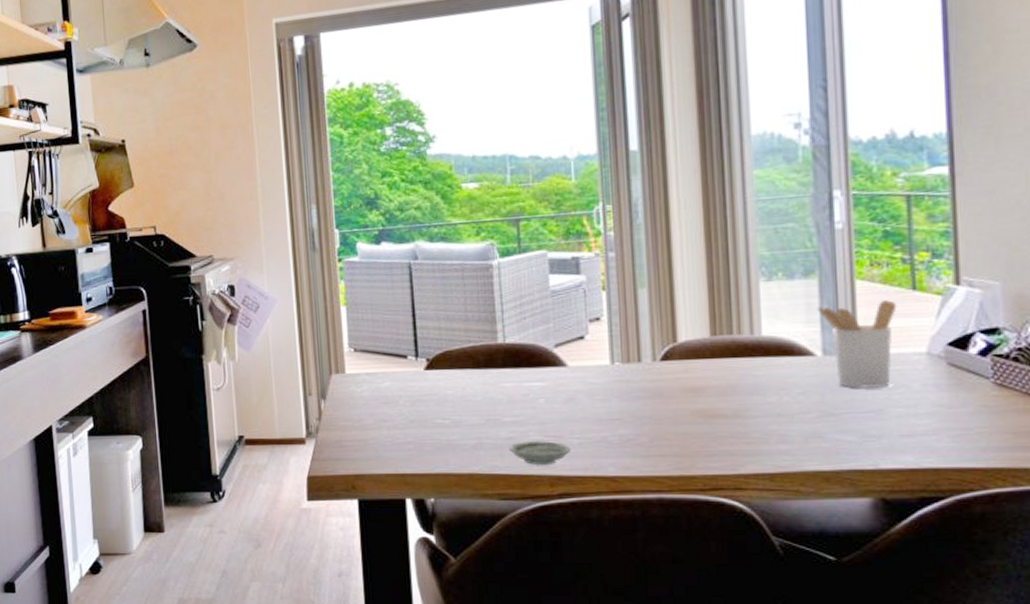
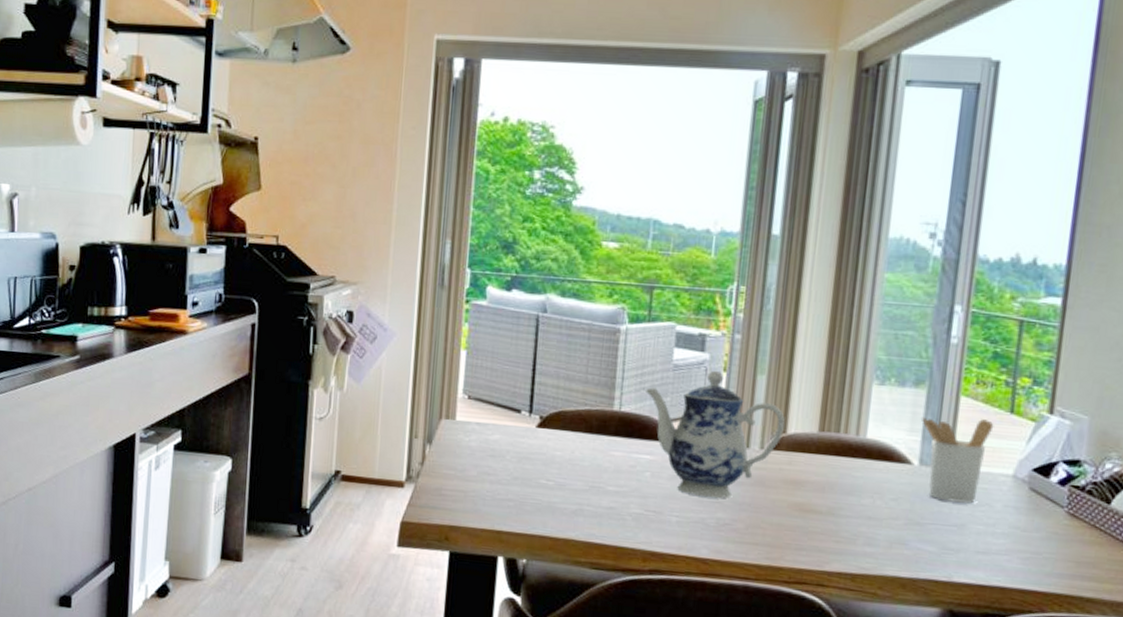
saucer: present [509,440,570,466] -> none [608,513,668,539]
teapot: none [526,290,675,416] -> present [644,370,786,499]

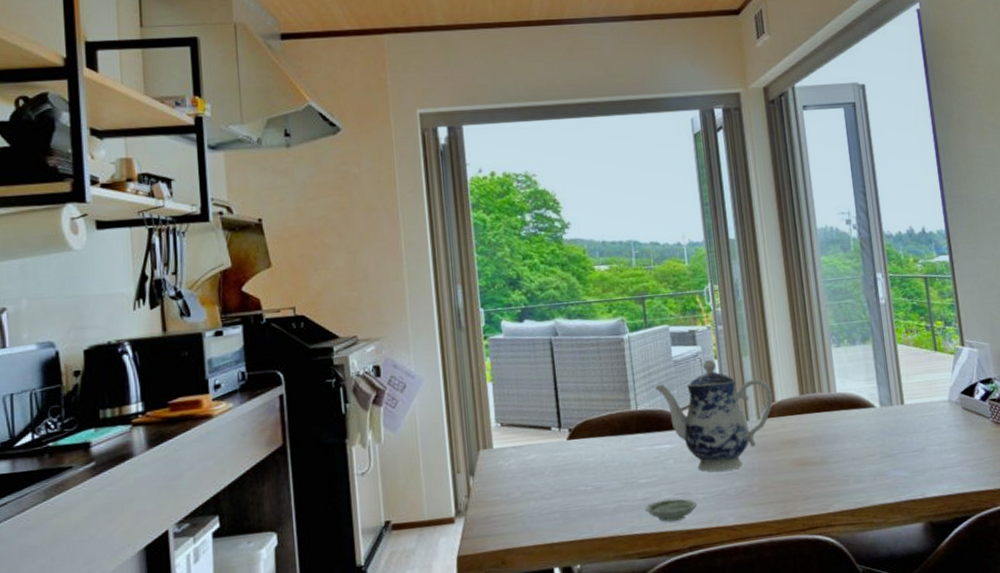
saucer: none [608,513,668,539] -> present [645,498,697,523]
utensil holder: present [922,417,994,504] -> none [874,359,927,432]

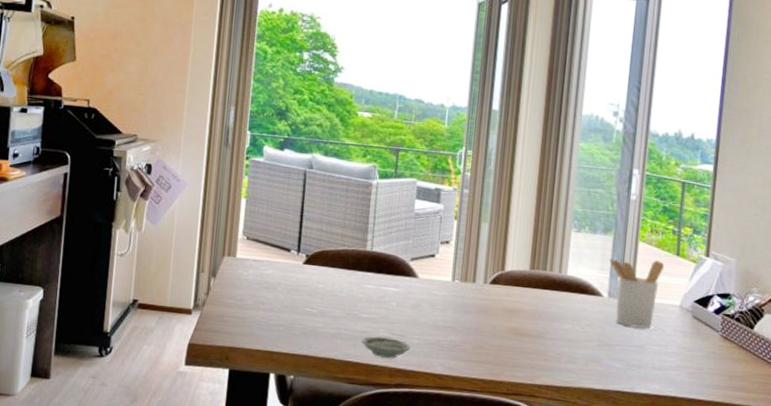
teapot: present [654,359,773,472] -> none [392,218,504,324]
utensil holder: none [874,359,927,432] -> present [610,258,665,329]

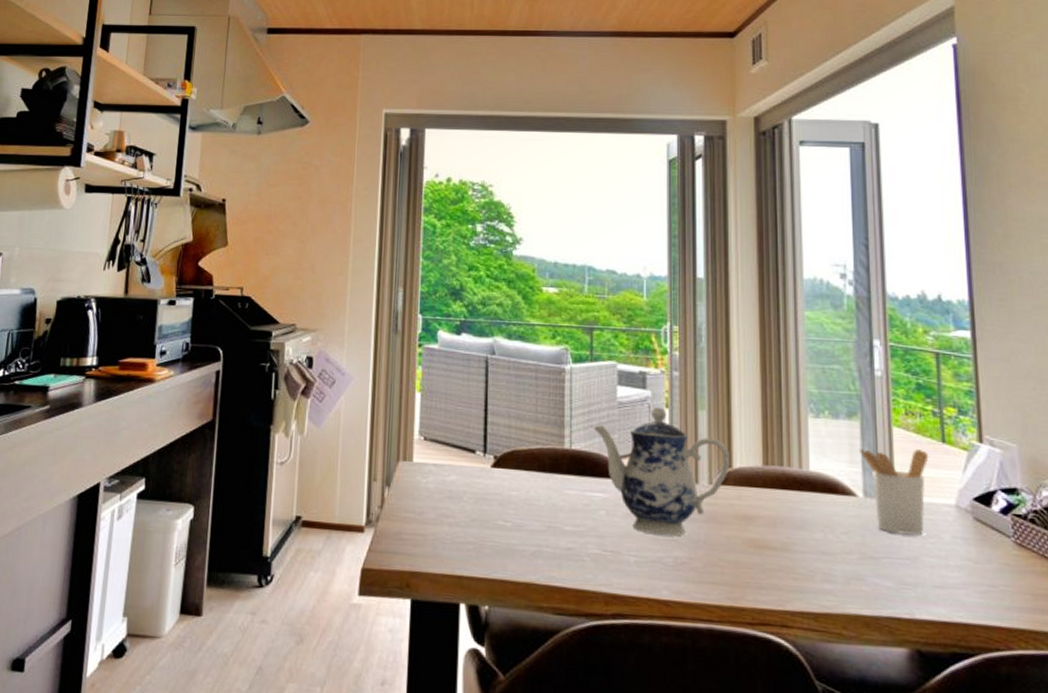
saucer: present [362,336,410,358] -> none [568,553,626,581]
teapot: none [392,218,504,324] -> present [593,406,730,536]

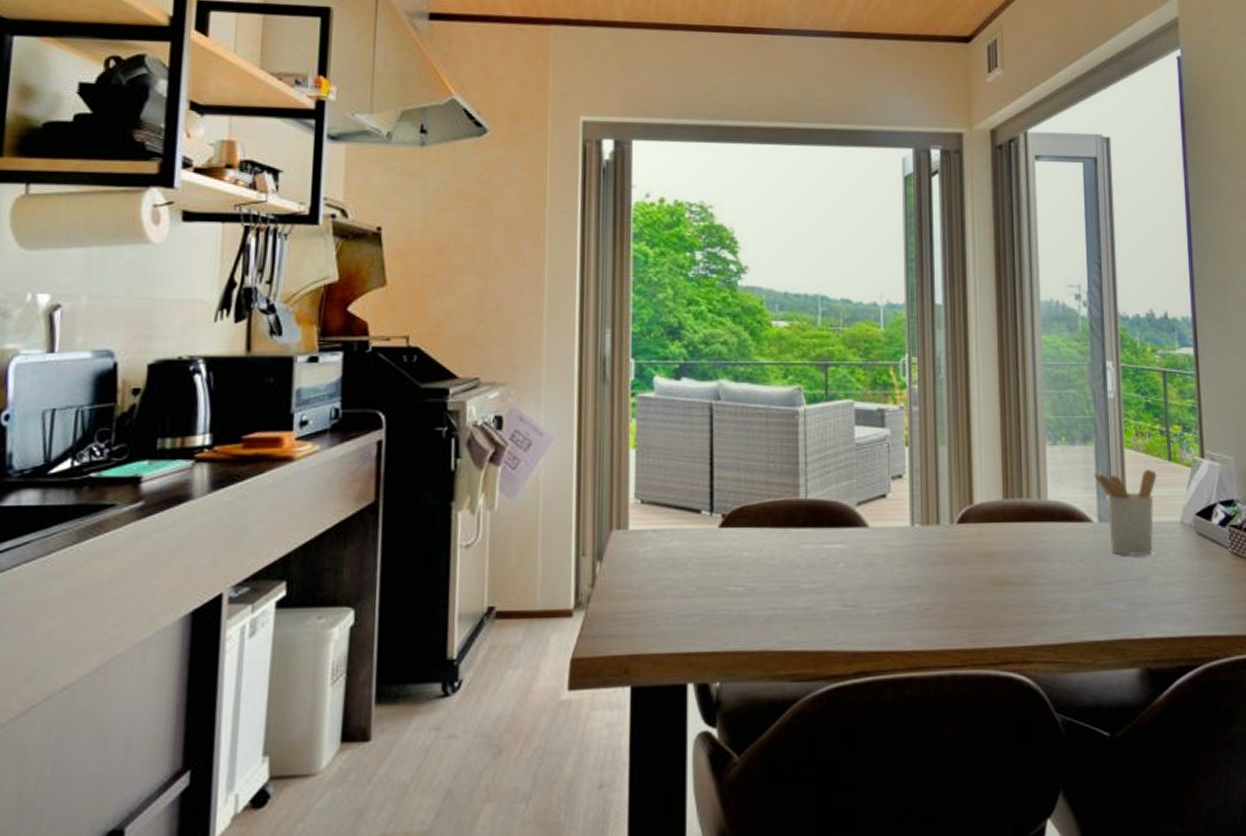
teapot: present [593,406,730,536] -> none [829,445,971,583]

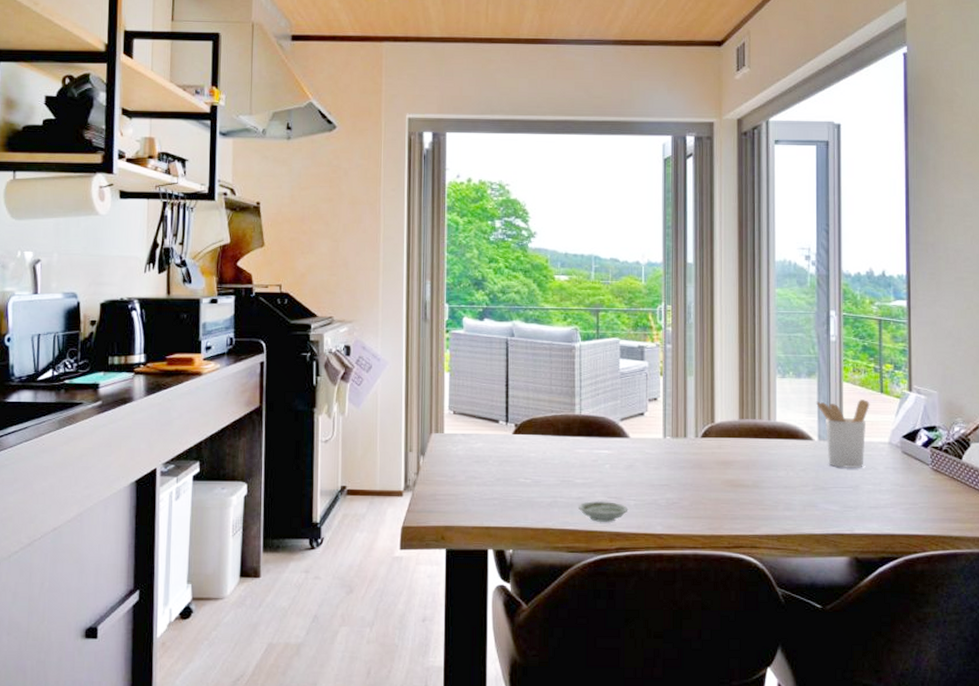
saucer: none [805,610,868,641] -> present [579,500,627,523]

